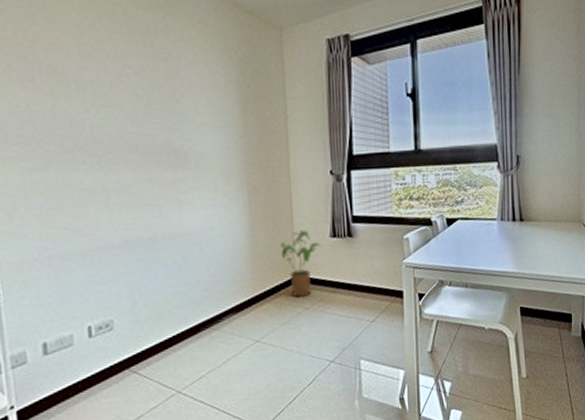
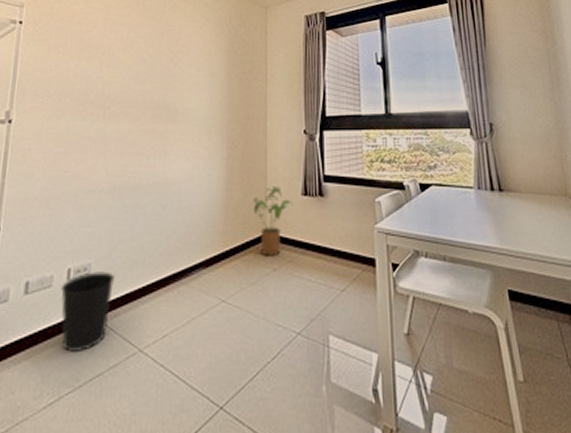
wastebasket: none [84,325,142,401] -> present [61,271,116,352]

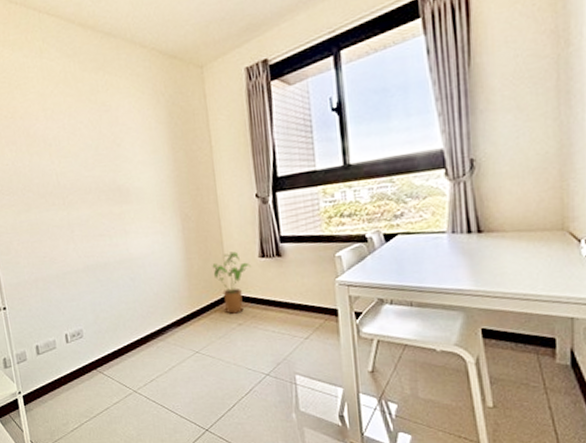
wastebasket: present [61,271,116,352] -> none [63,334,106,394]

